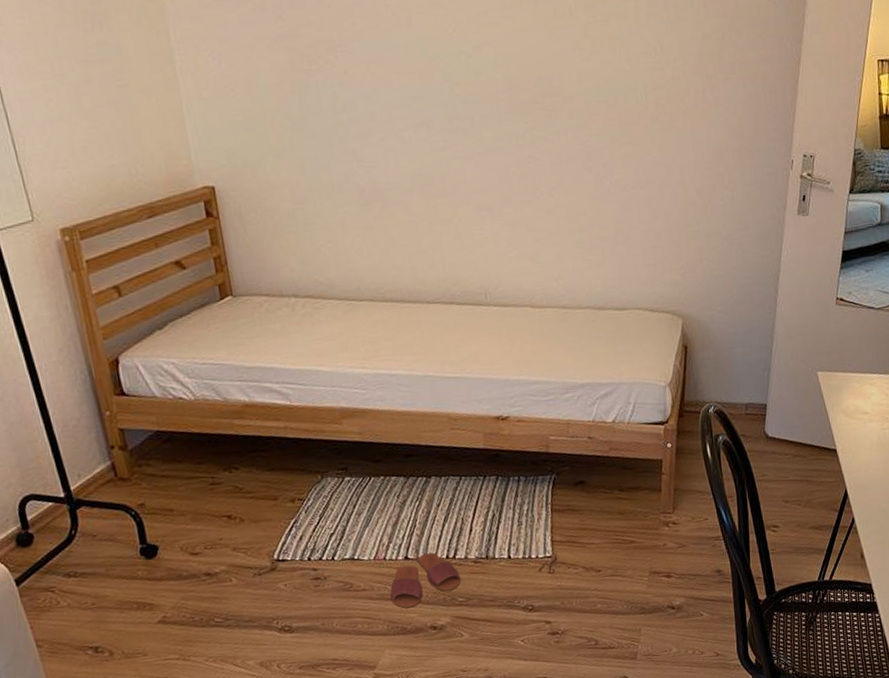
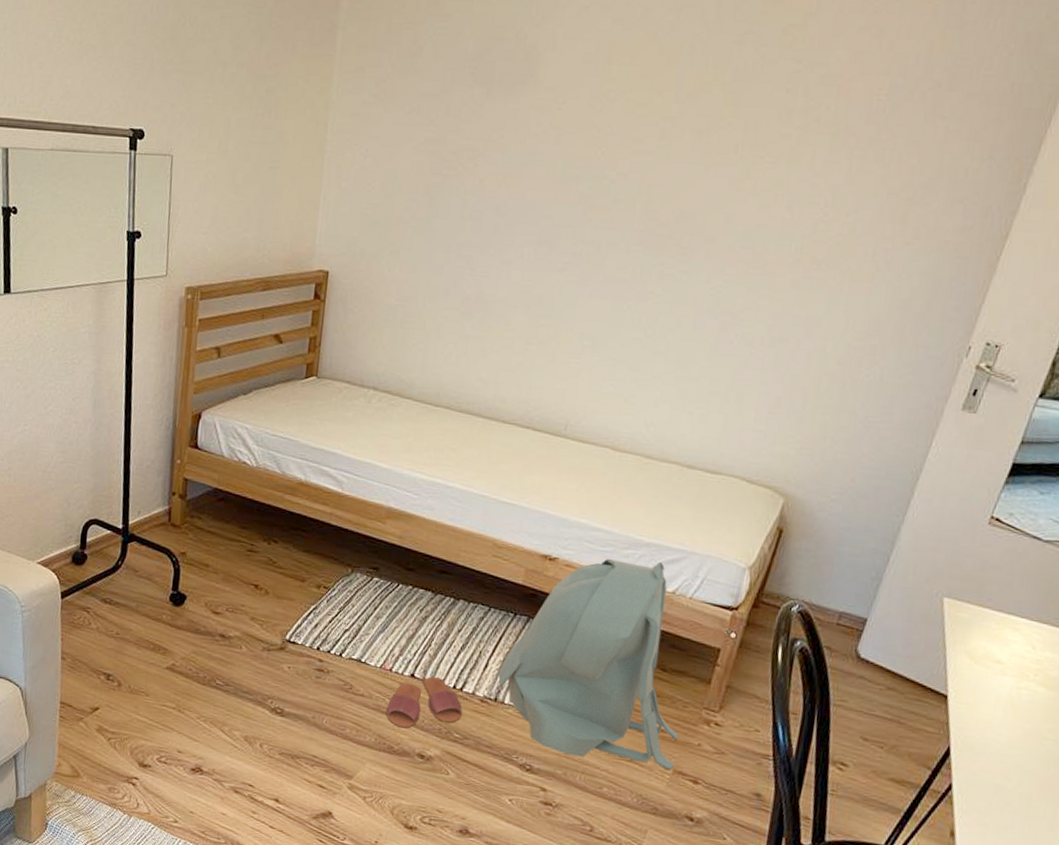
backpack: none [482,398,649,587] -> present [497,558,678,770]

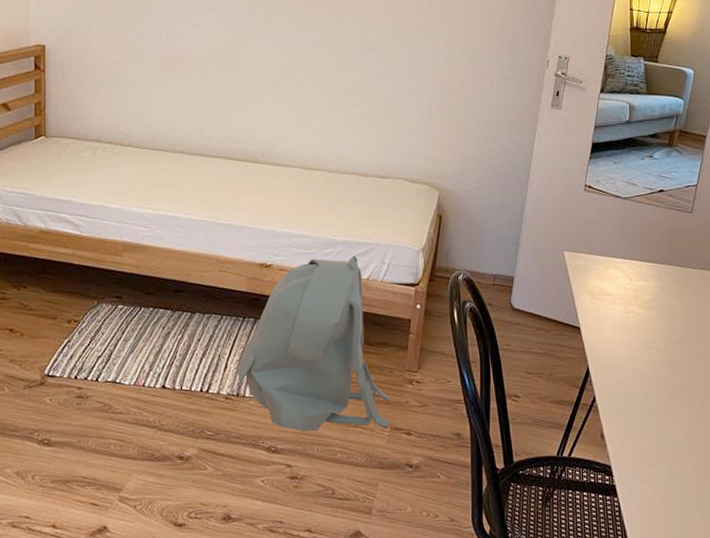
slippers: present [386,676,462,728] -> none [144,384,210,436]

